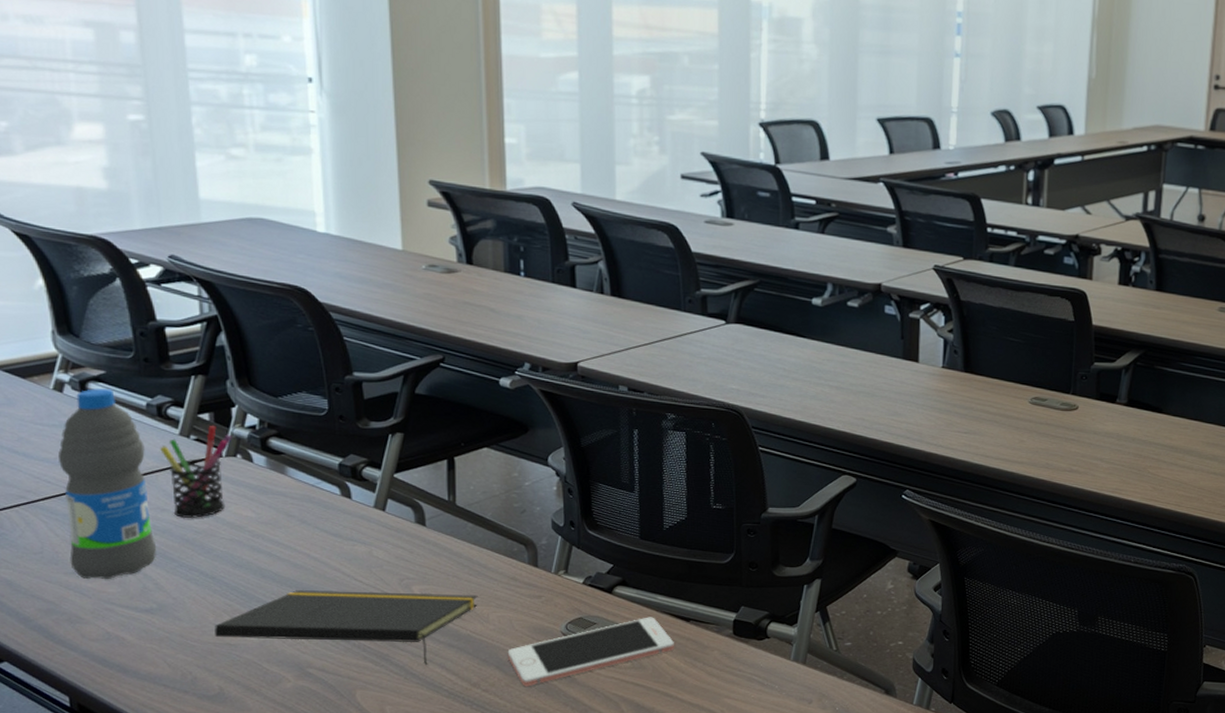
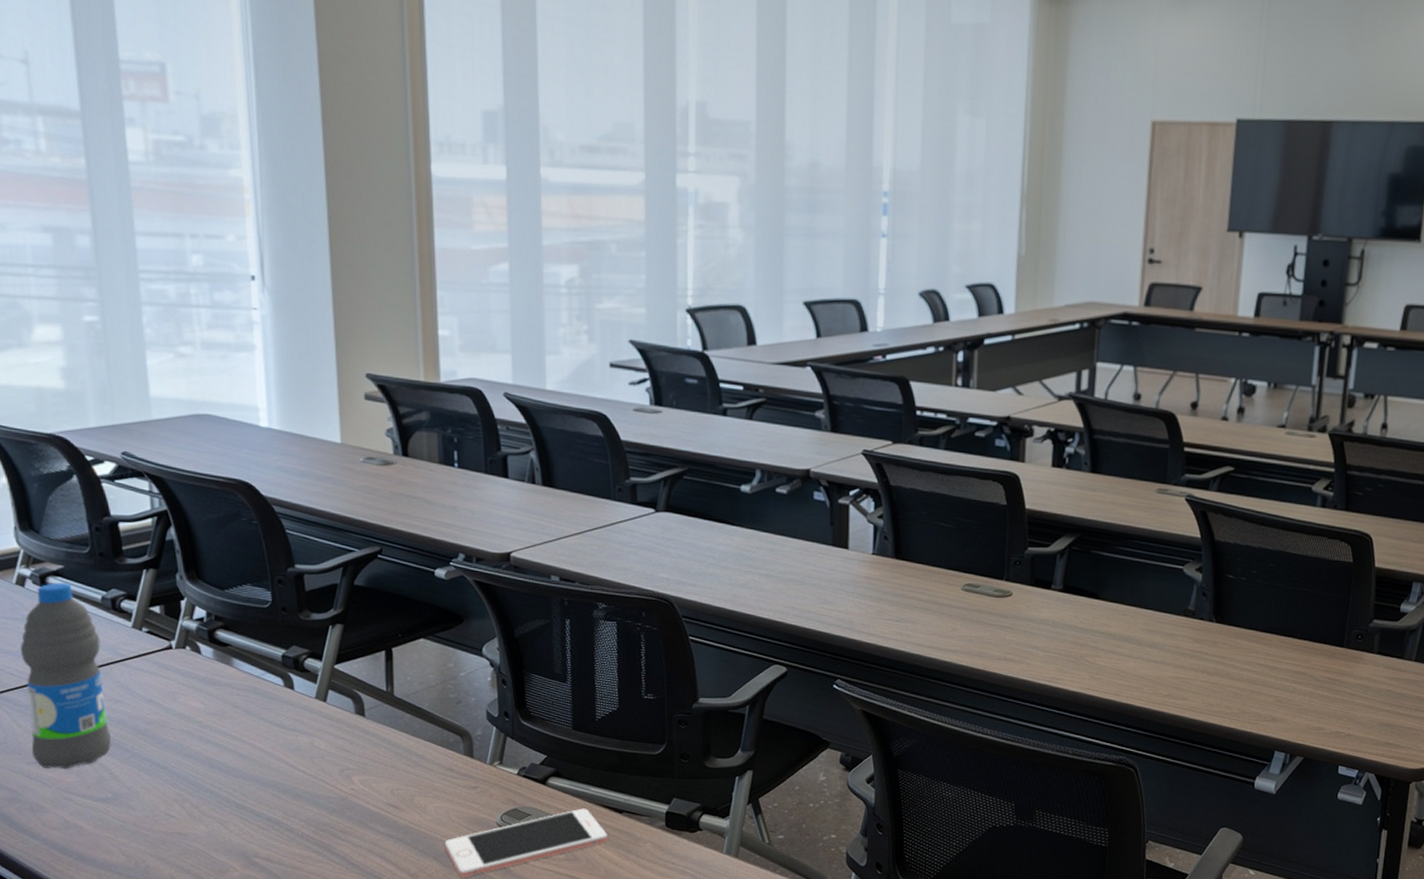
pen holder: present [160,426,232,518] -> none [114,618,182,709]
notepad: present [215,590,478,666] -> none [166,780,416,856]

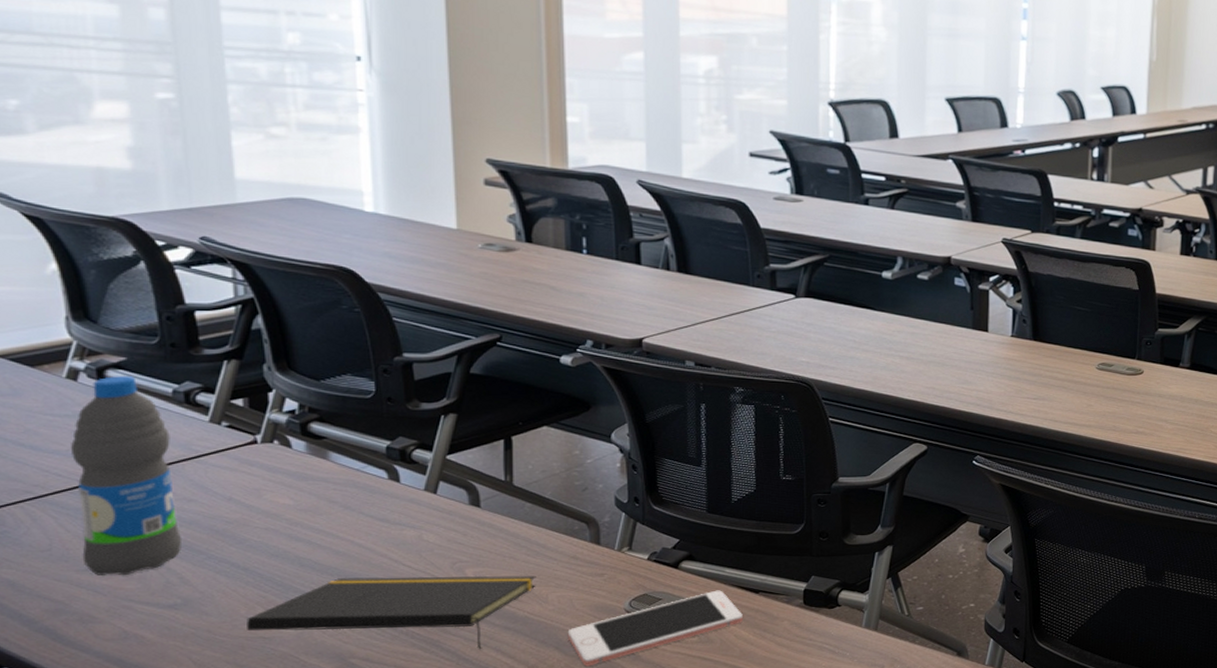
notepad: none [166,780,416,856] -> present [247,575,536,650]

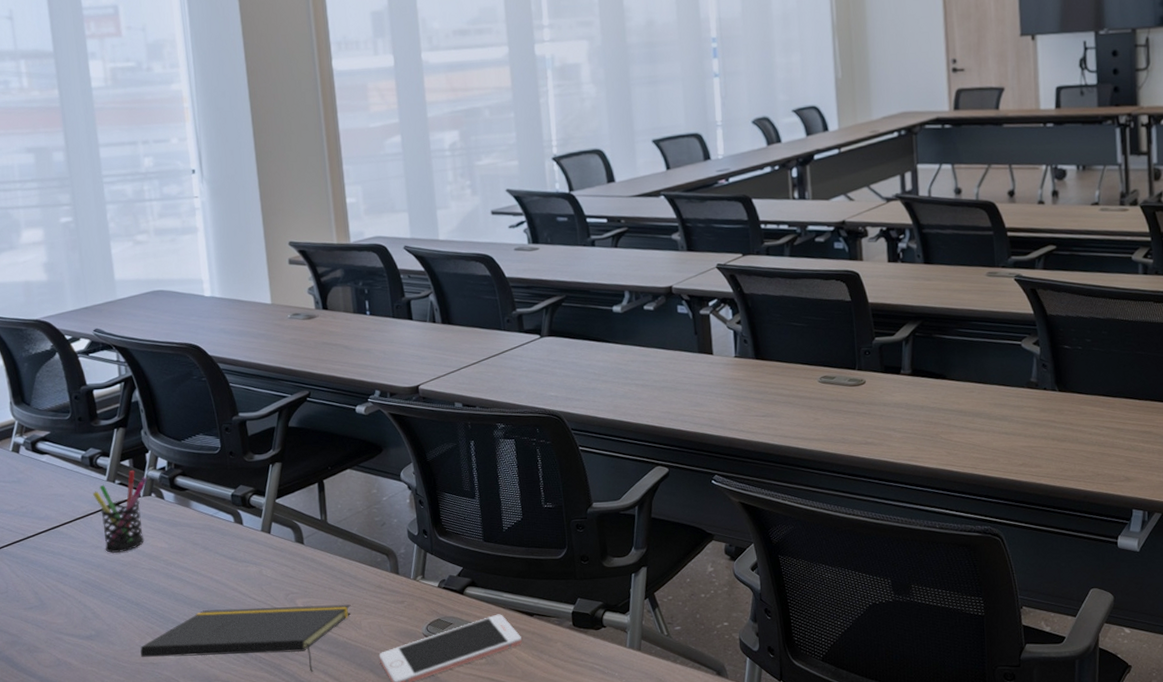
water bottle: present [71,375,183,575] -> none [17,446,94,612]
pen holder: none [187,412,269,508] -> present [93,470,148,553]

